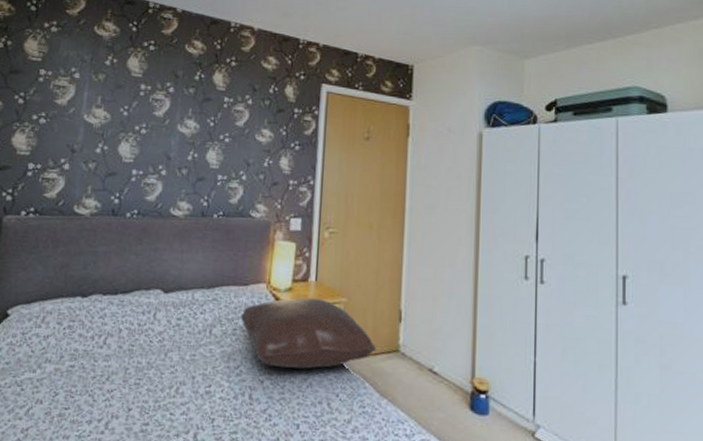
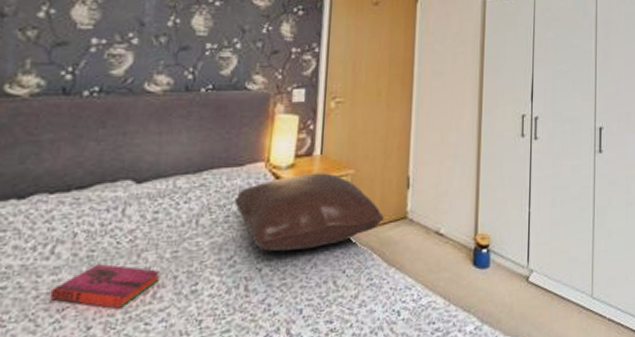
hardback book: none [103,356,181,397] -> present [49,263,160,309]

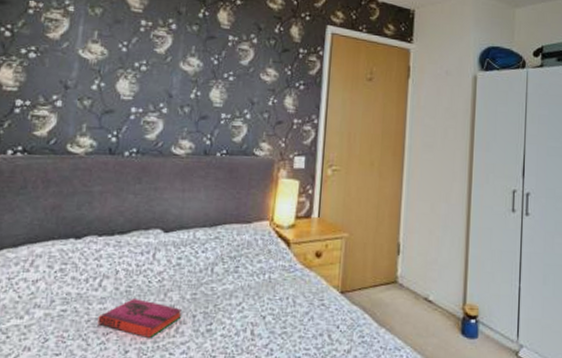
pillow: present [234,173,384,252] -> none [243,234,375,303]

